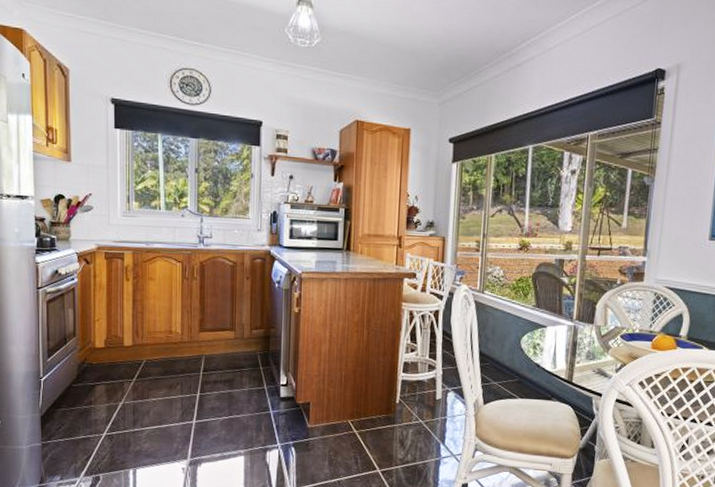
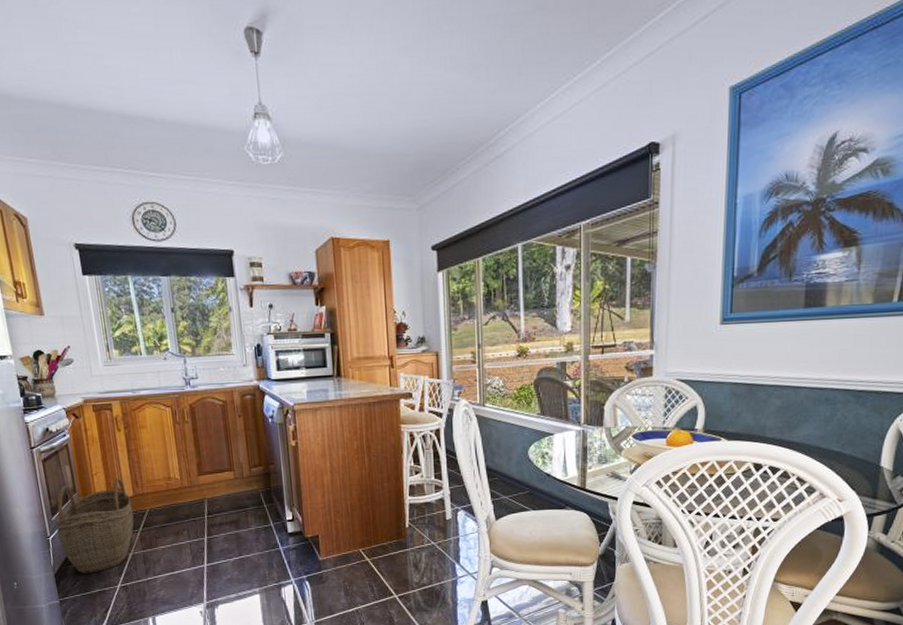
woven basket: none [50,326,129,419] -> present [56,477,134,574]

